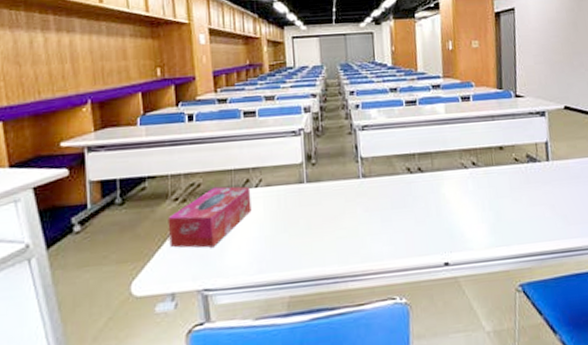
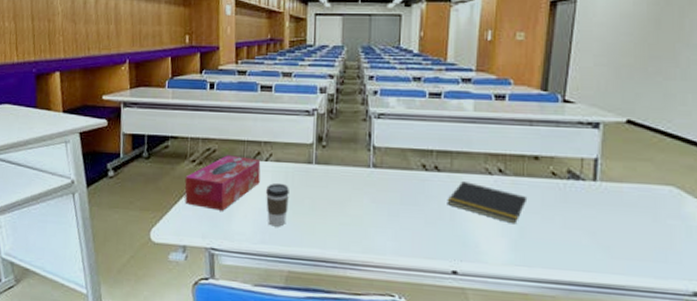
coffee cup: none [258,207,284,254] -> present [265,182,289,227]
notepad: none [432,178,499,210] -> present [447,182,528,224]

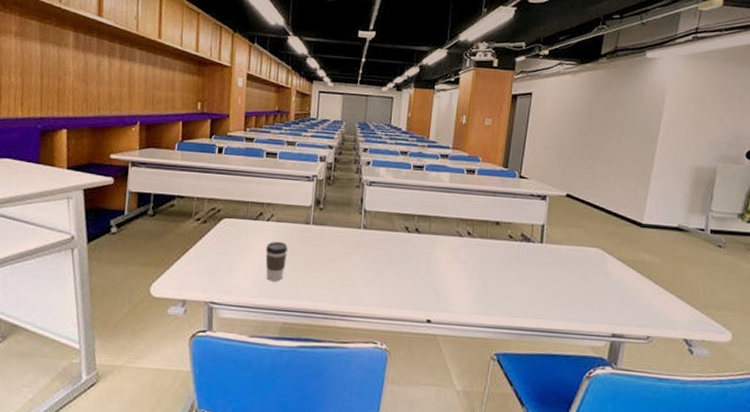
tissue box: present [184,155,261,211] -> none [187,214,263,267]
notepad: present [447,182,528,224] -> none [424,242,490,279]

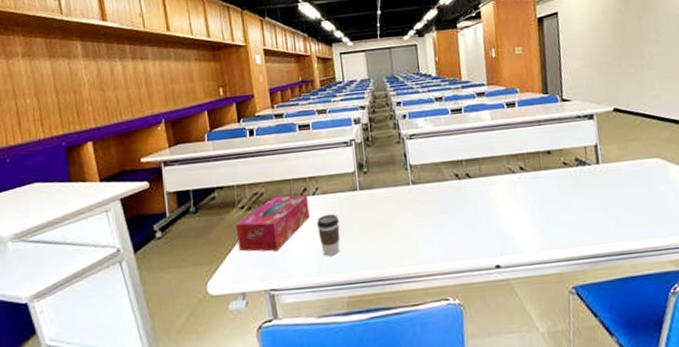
tissue box: none [187,214,263,267] -> present [236,194,310,252]

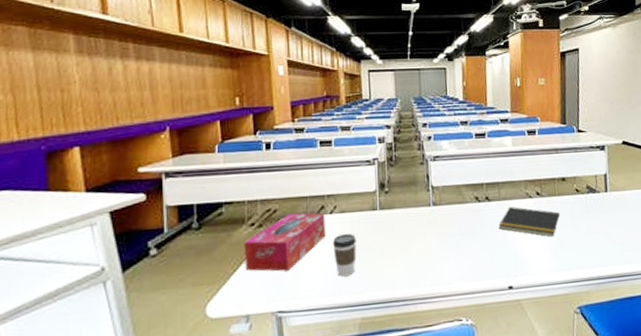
notepad: none [481,183,548,214] -> present [498,207,561,237]

